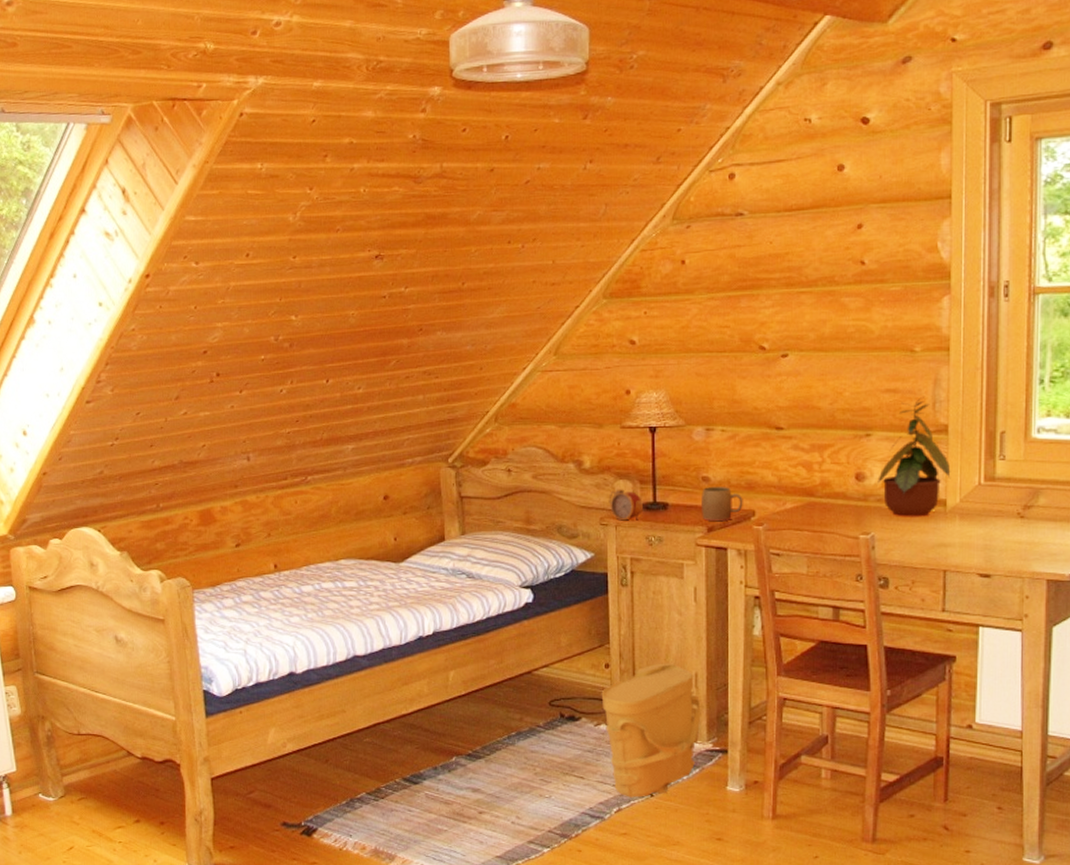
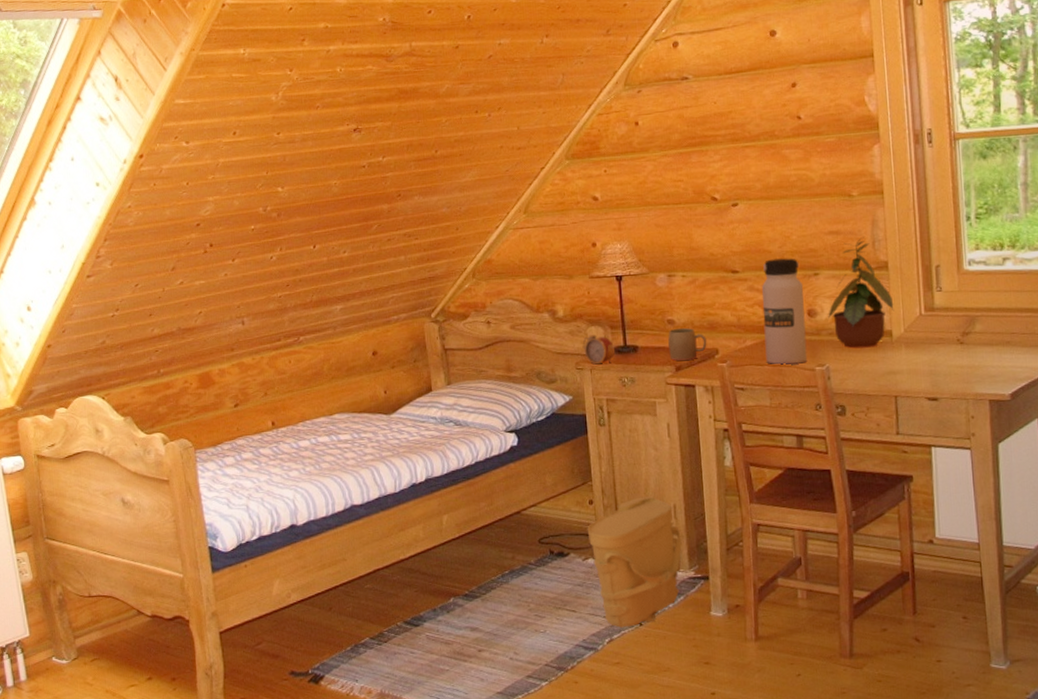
water bottle: none [806,416,853,531] -> present [761,258,808,365]

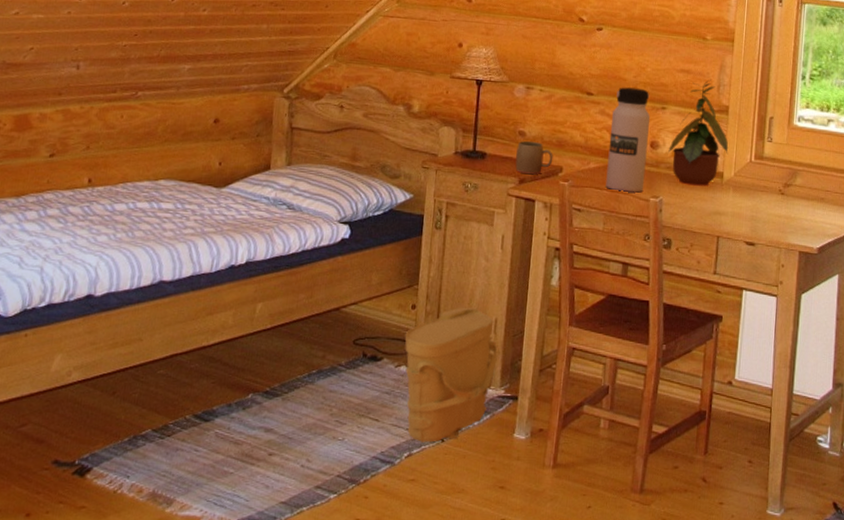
alarm clock: present [582,335,616,365] -> none [432,135,464,166]

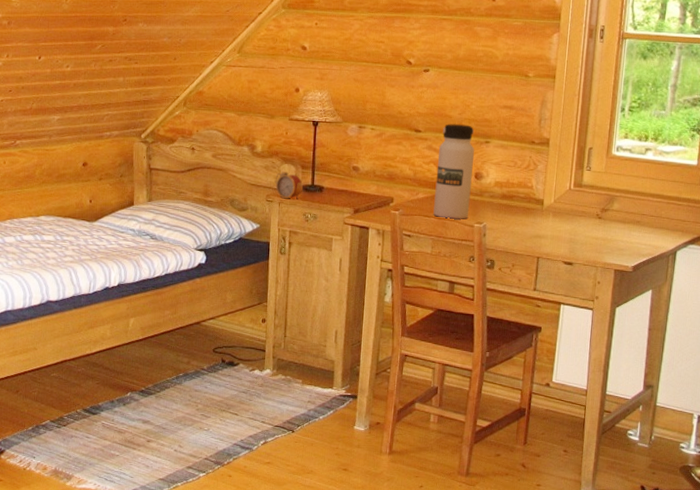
bag: present [404,307,500,443] -> none [257,320,341,433]
alarm clock: none [432,135,464,166] -> present [275,172,304,199]
mug: present [515,141,553,175] -> none [350,175,385,205]
potted plant: present [668,79,729,186] -> none [492,113,549,213]

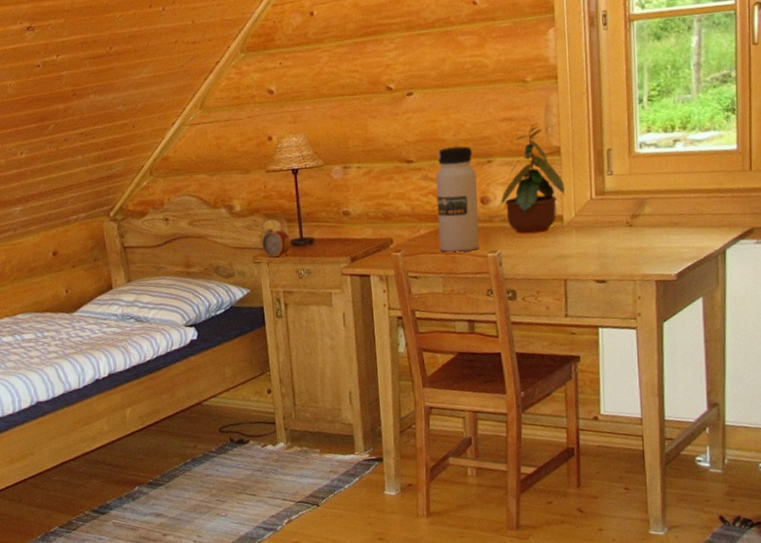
potted plant: none [492,113,549,213] -> present [500,122,566,234]

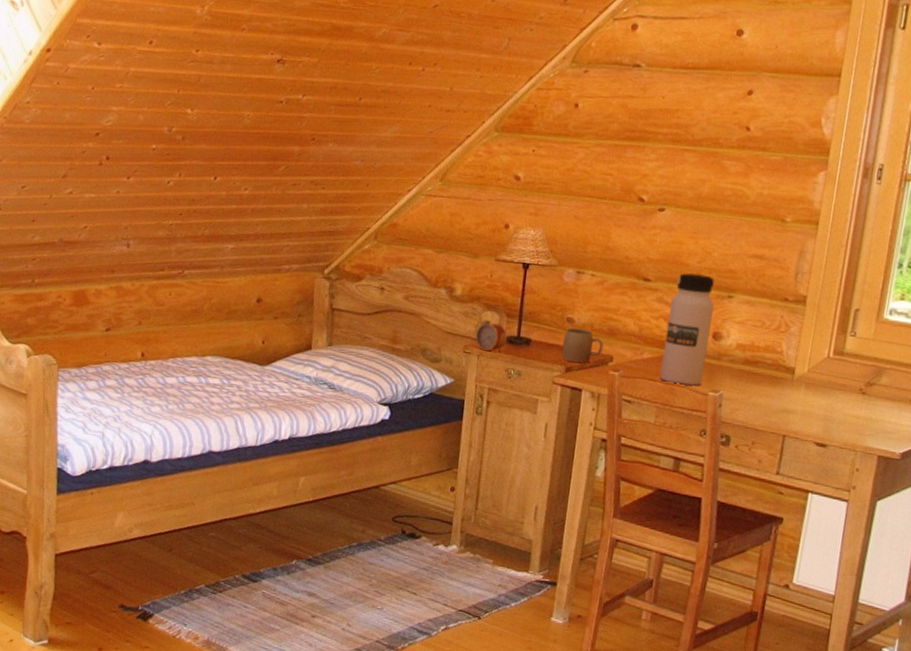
mug: none [343,219,382,252] -> present [561,328,604,363]
potted plant: present [500,122,566,234] -> none [732,265,804,382]

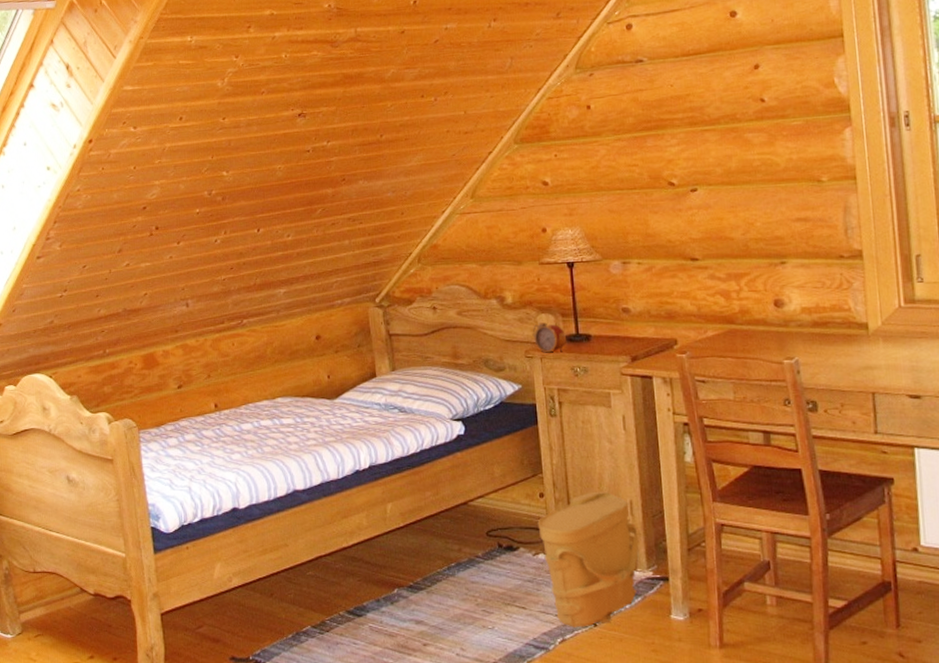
bag: none [443,492,540,619] -> present [537,491,641,627]
mug: present [561,328,604,363] -> none [623,316,665,351]
water bottle: present [660,273,716,386] -> none [723,245,775,357]

